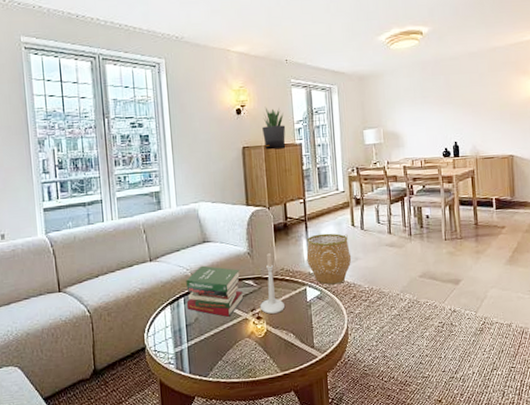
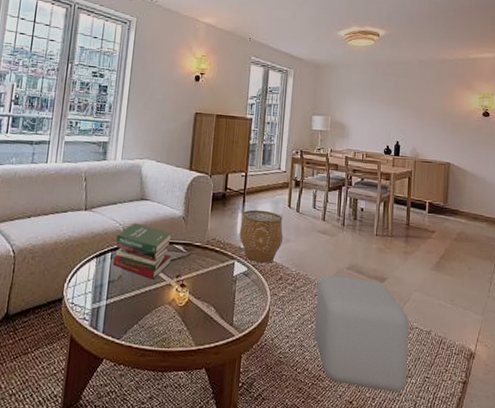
candlestick: present [259,253,286,315] -> none [185,221,211,284]
planter: present [262,106,286,150] -> none [216,78,240,121]
cube: none [392,284,492,386] -> present [314,275,409,393]

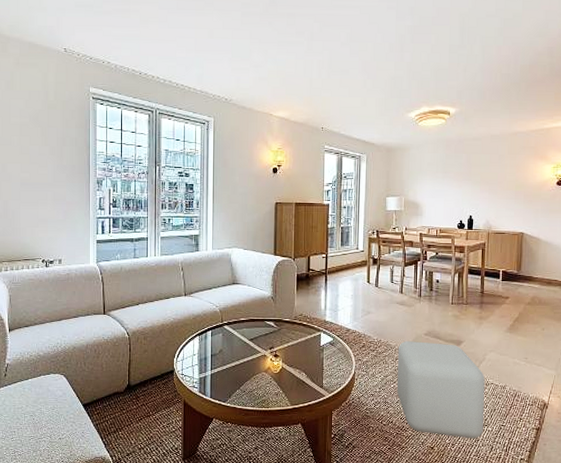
books: present [112,223,172,279] -> none [213,304,264,352]
basket: present [239,209,284,263] -> none [324,287,365,333]

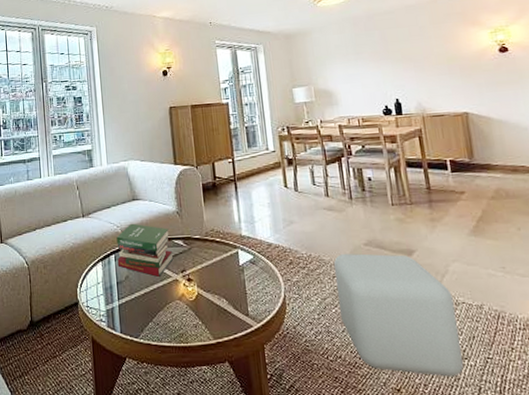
books: none [213,304,264,352] -> present [116,223,174,277]

